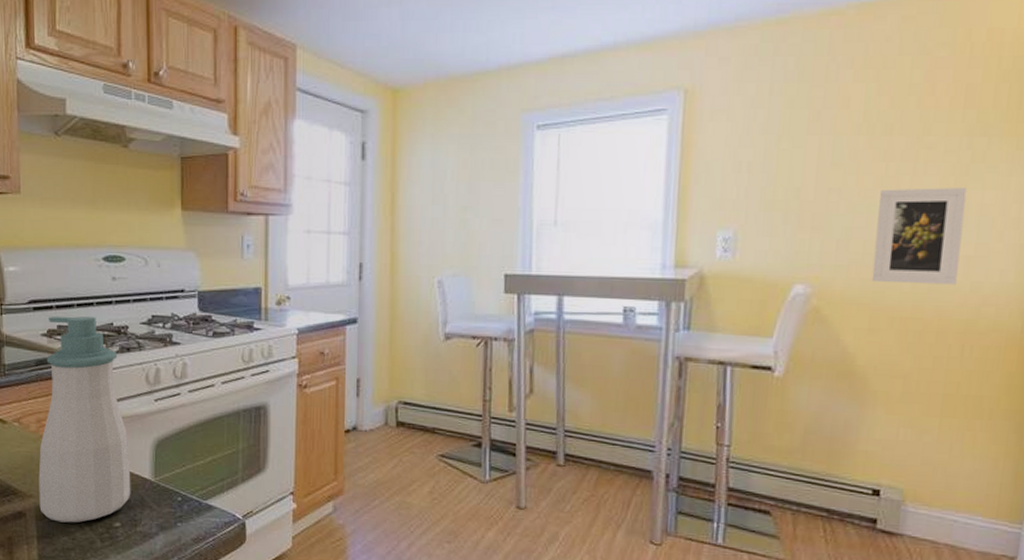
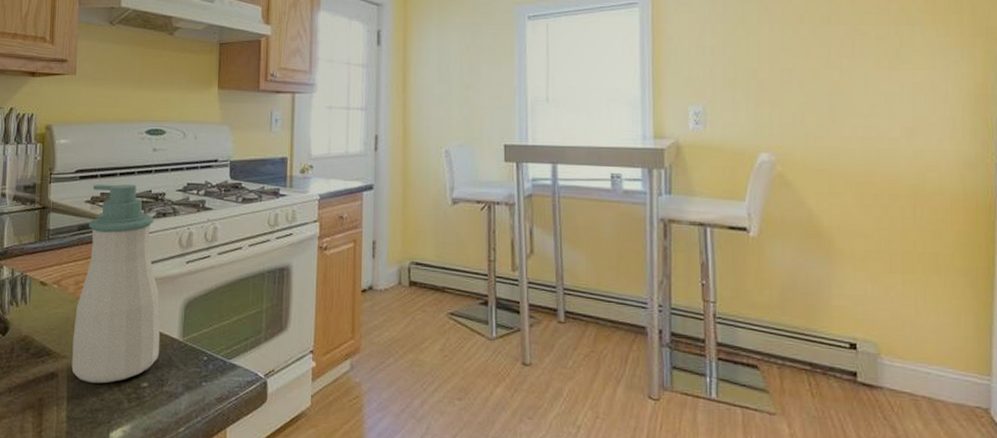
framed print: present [871,188,968,285] -> none [826,68,901,153]

